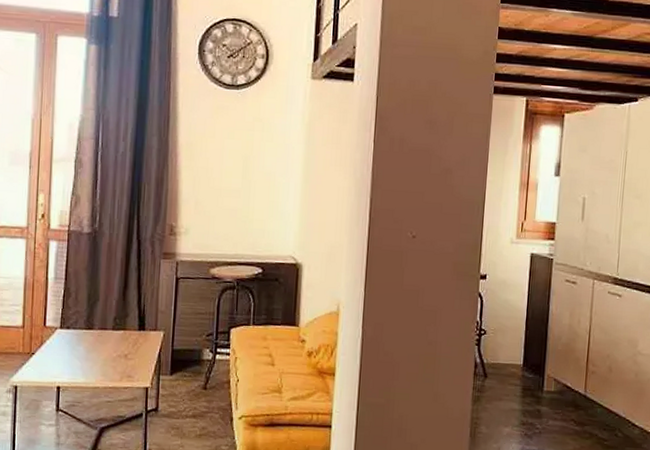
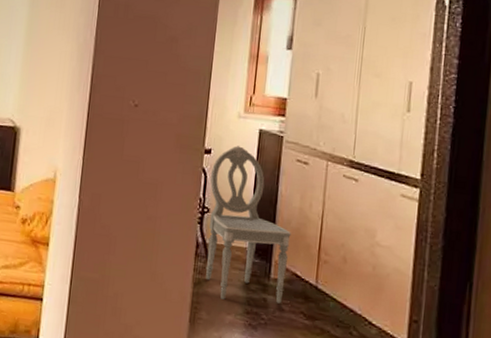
dining chair: none [484,270,562,414] -> present [205,146,291,304]

